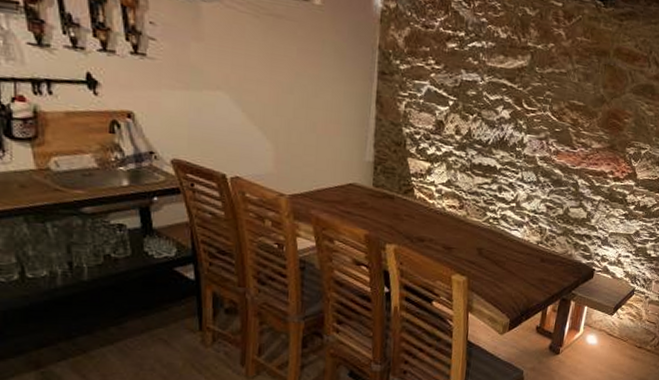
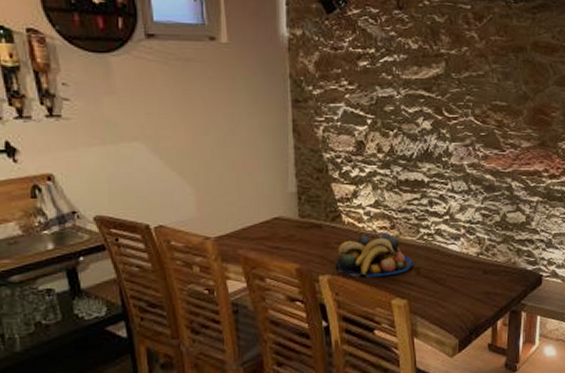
fruit bowl: none [404,210,477,253] -> present [336,232,414,278]

